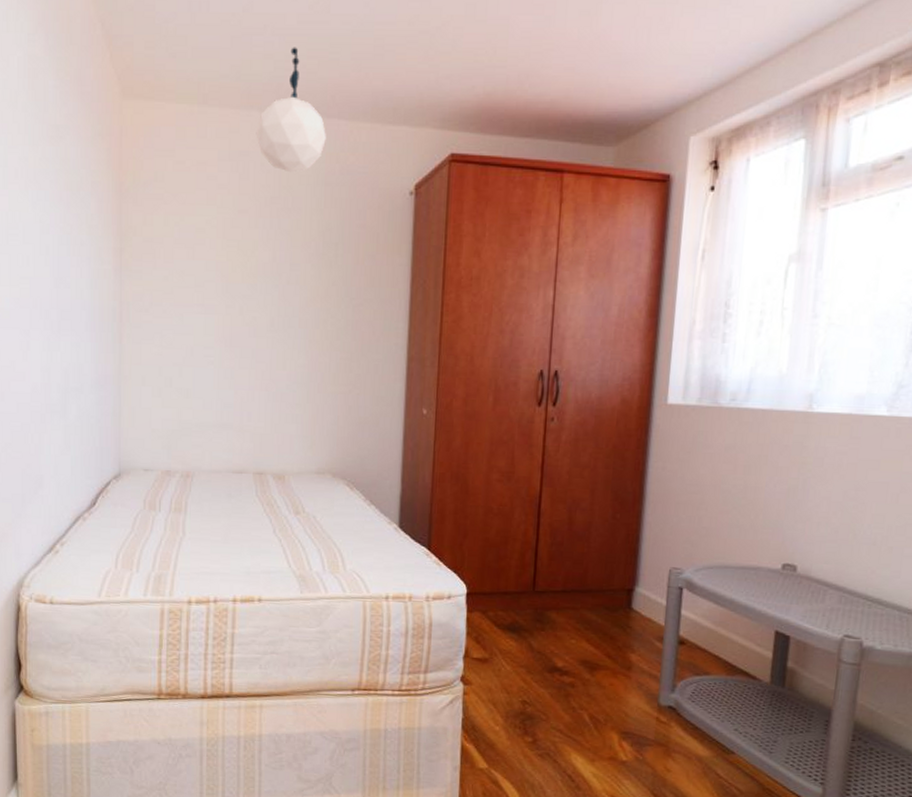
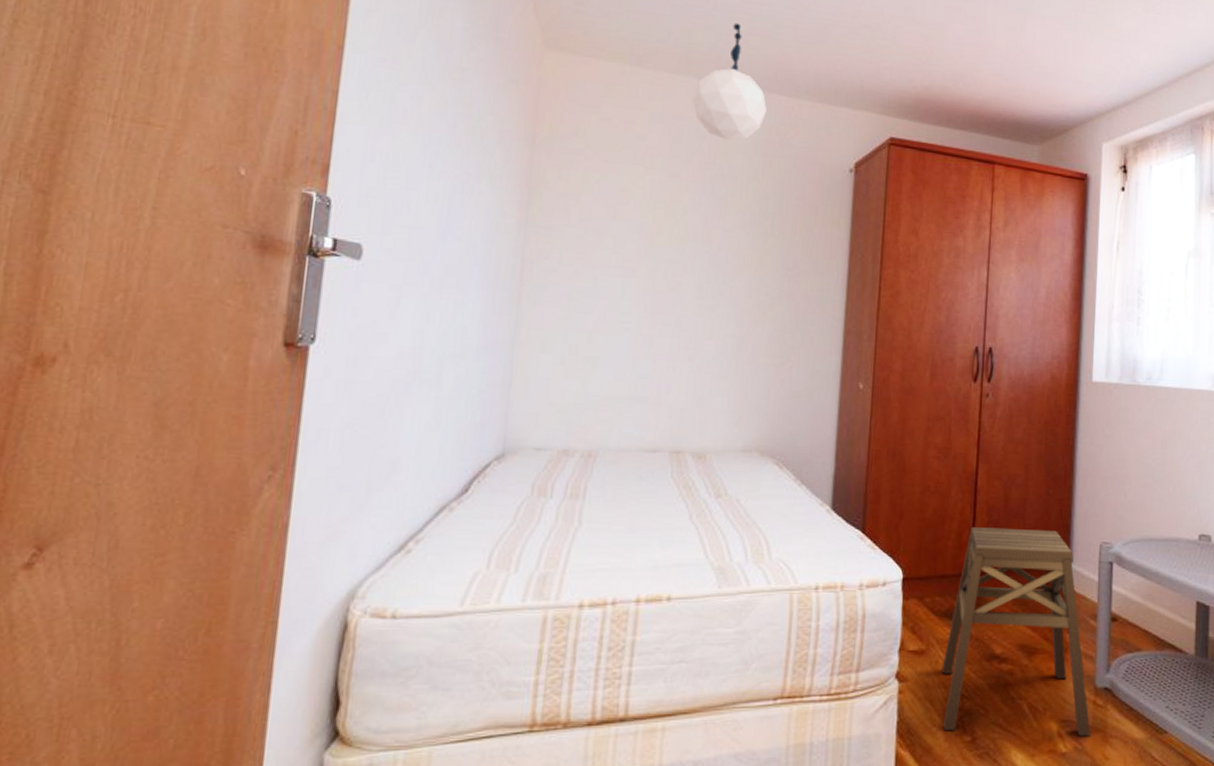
stool: none [504,548,653,749] -> present [942,527,1091,737]

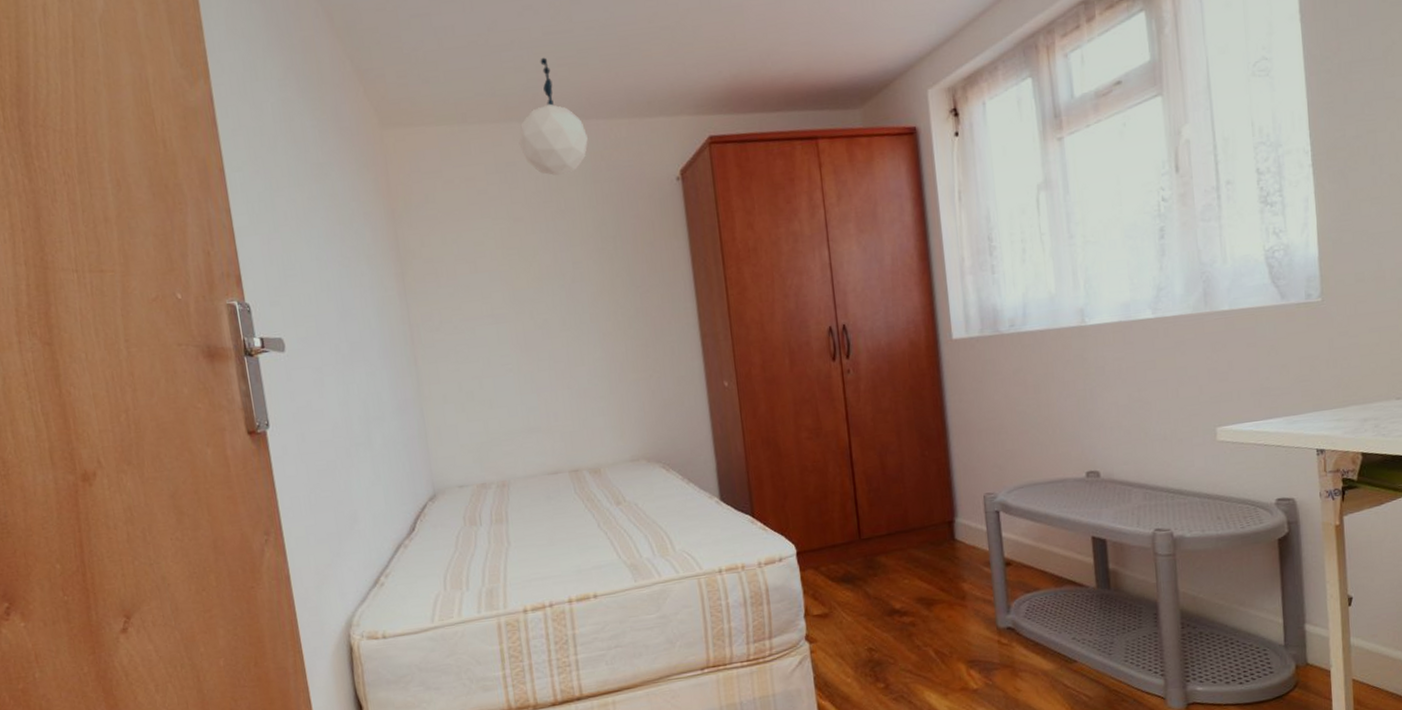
stool: present [942,527,1091,737] -> none [846,489,999,681]

